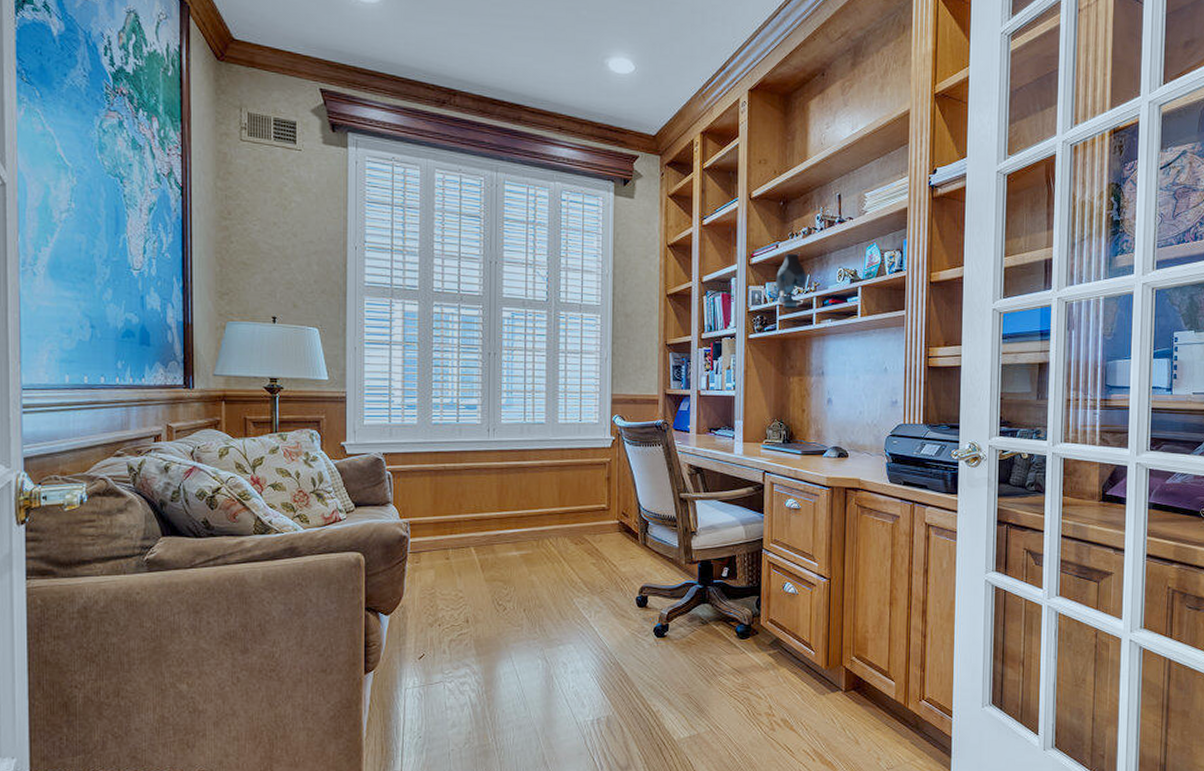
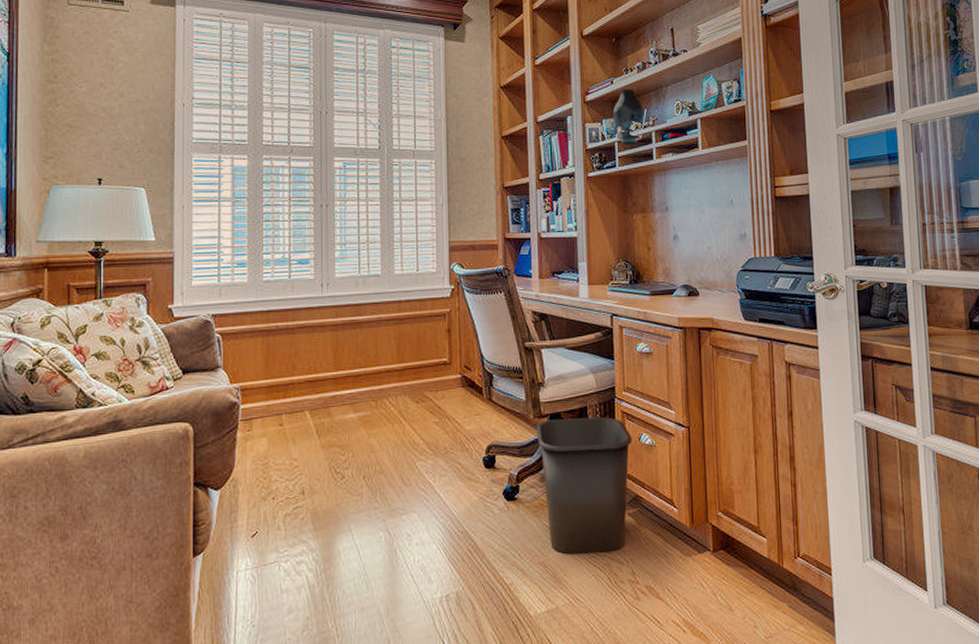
waste bin: none [687,565,777,688] -> present [536,416,632,555]

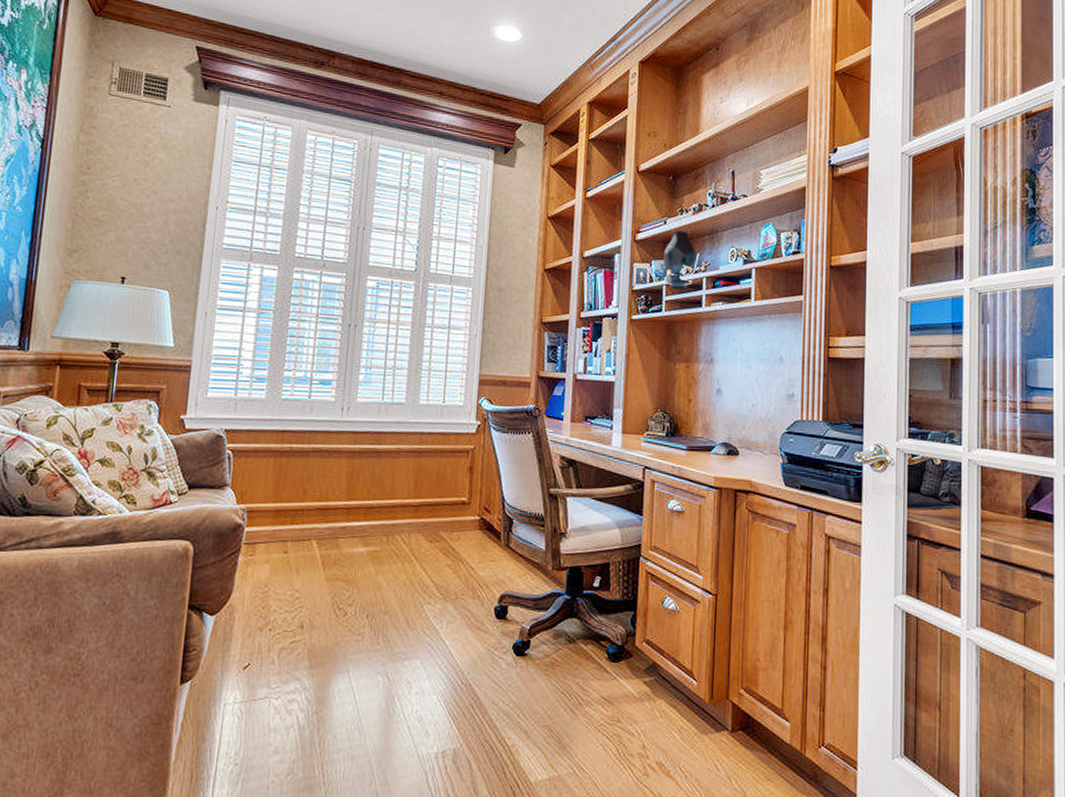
waste bin: present [536,416,632,555] -> none [553,572,655,722]

